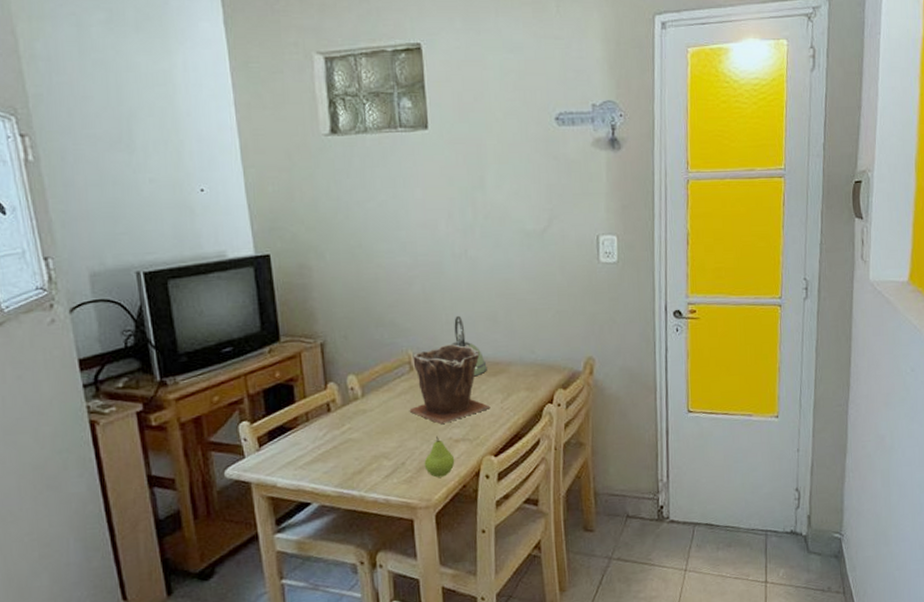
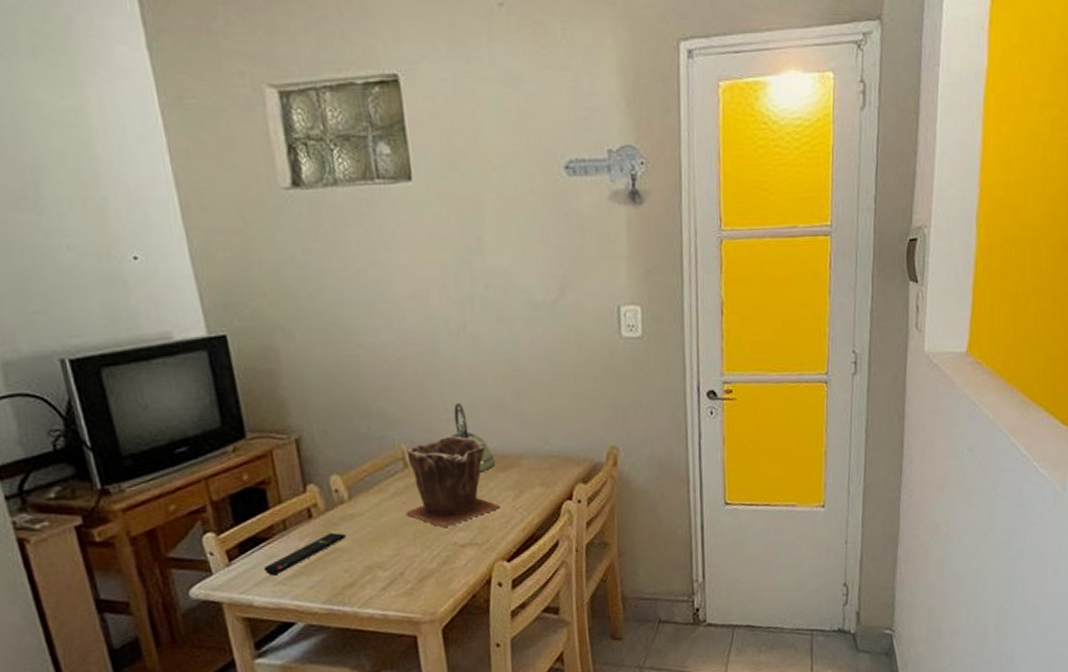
remote control: none [287,424,358,461] -> present [263,532,346,576]
fruit: present [424,436,455,478] -> none [426,541,462,588]

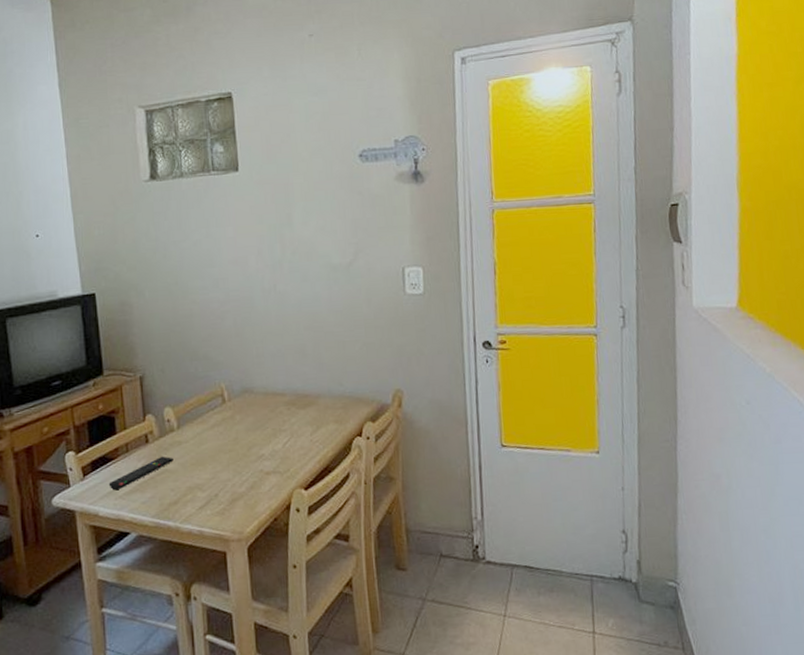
plant pot: present [405,436,501,528] -> none [222,377,300,457]
kettle: present [451,402,495,473] -> none [261,348,297,409]

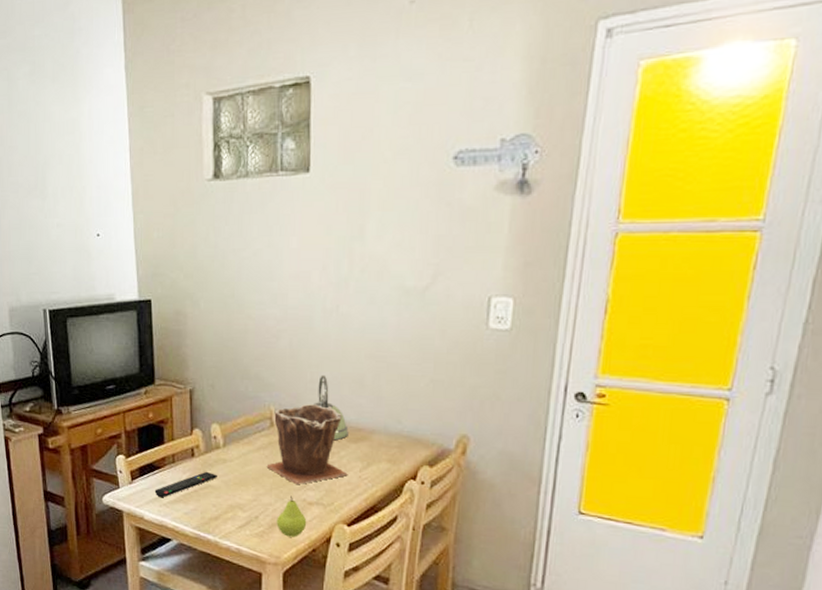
plant pot: none [222,377,300,457] -> present [266,404,348,485]
fruit: none [236,468,266,510] -> present [276,495,307,537]
kettle: none [261,348,297,409] -> present [313,374,349,441]

